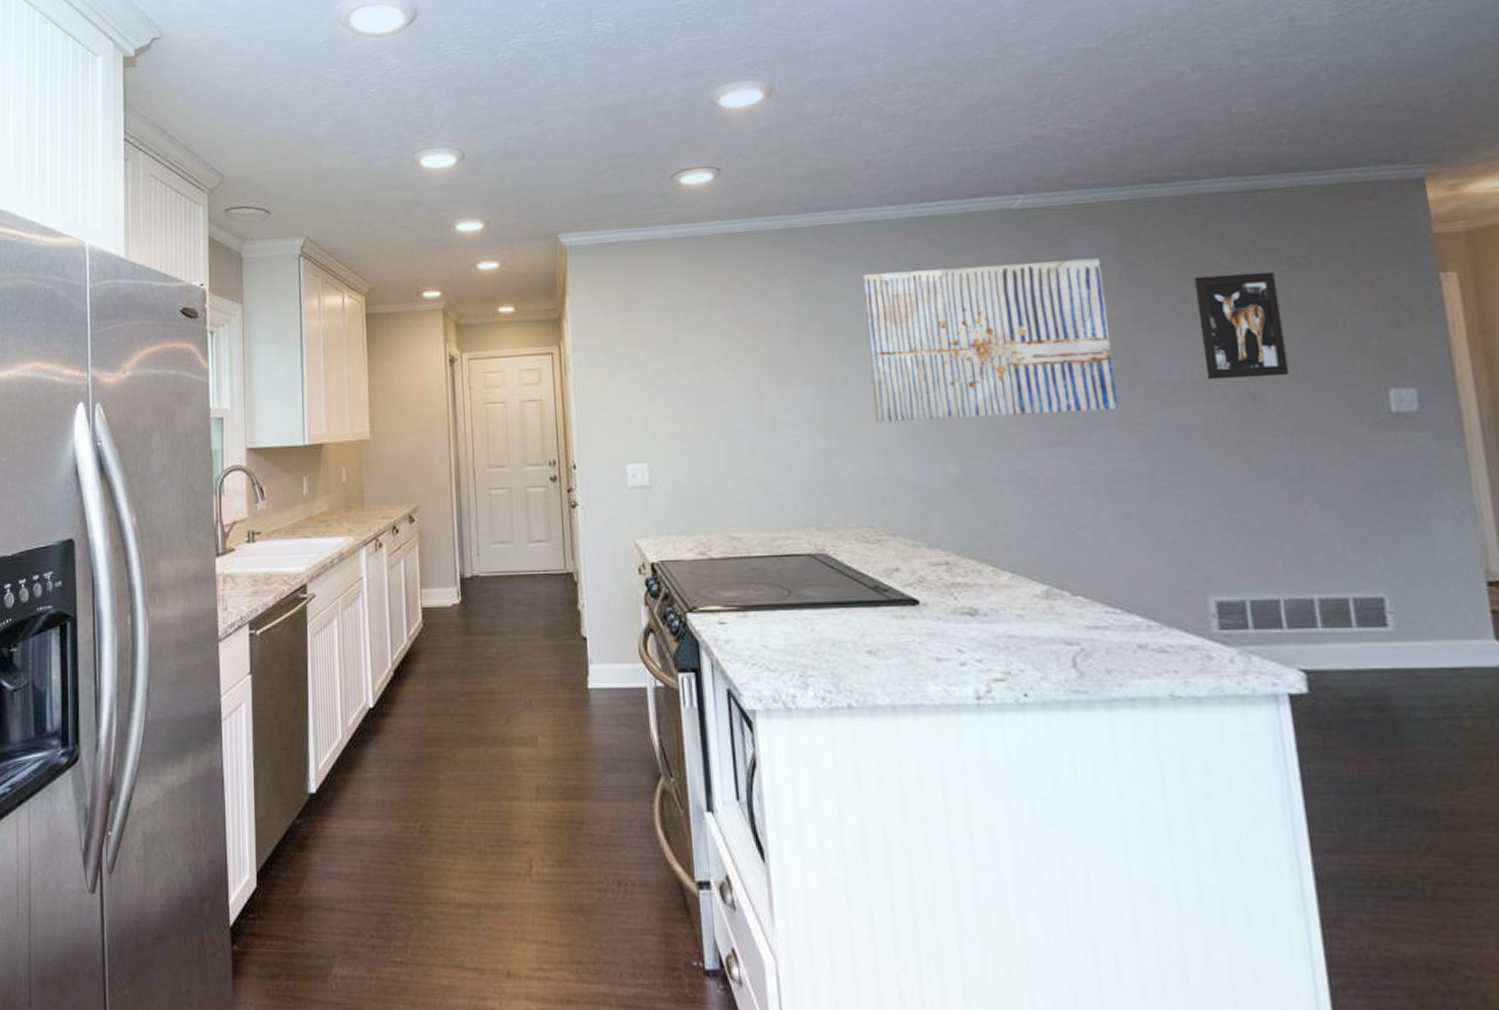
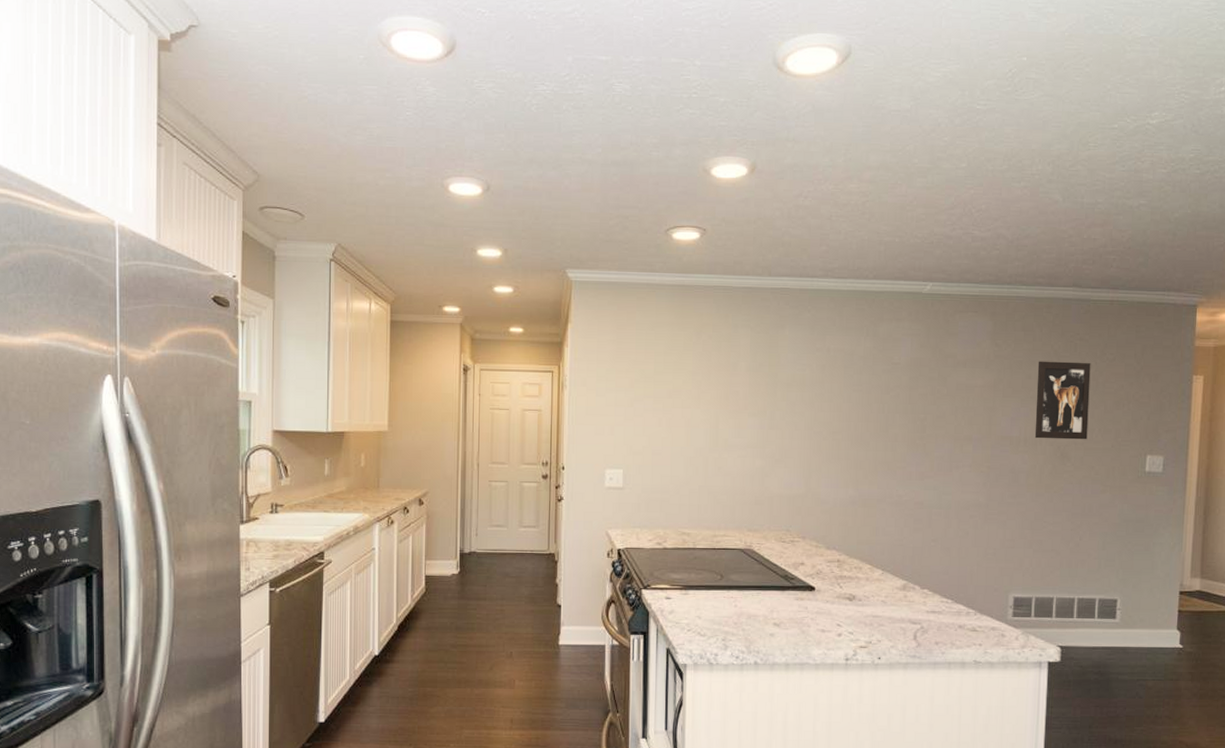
wall art: present [861,258,1119,423] -> none [801,332,978,455]

